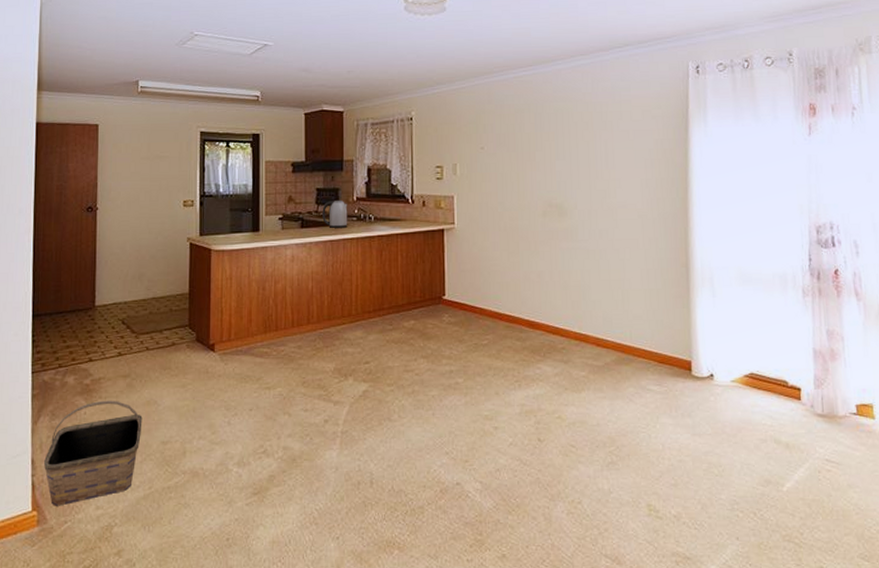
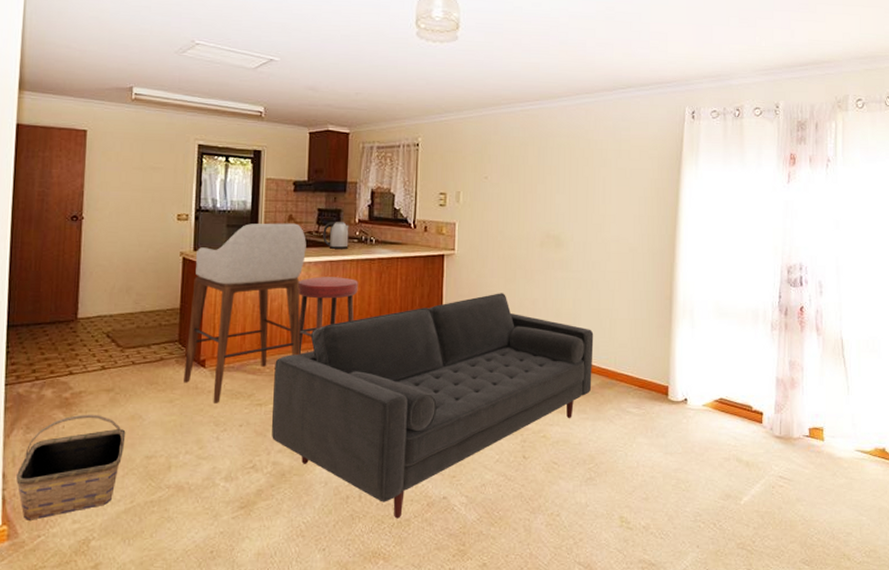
bar stool: none [195,204,307,388] -> present [184,223,306,403]
sofa: none [281,266,607,506] -> present [272,293,594,519]
bar stool: none [301,256,359,338] -> present [298,277,358,356]

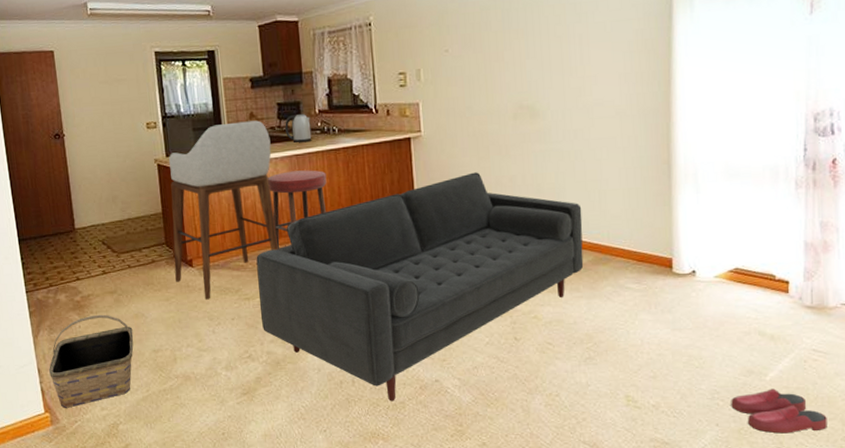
slippers: none [711,512,789,556] -> present [731,388,827,434]

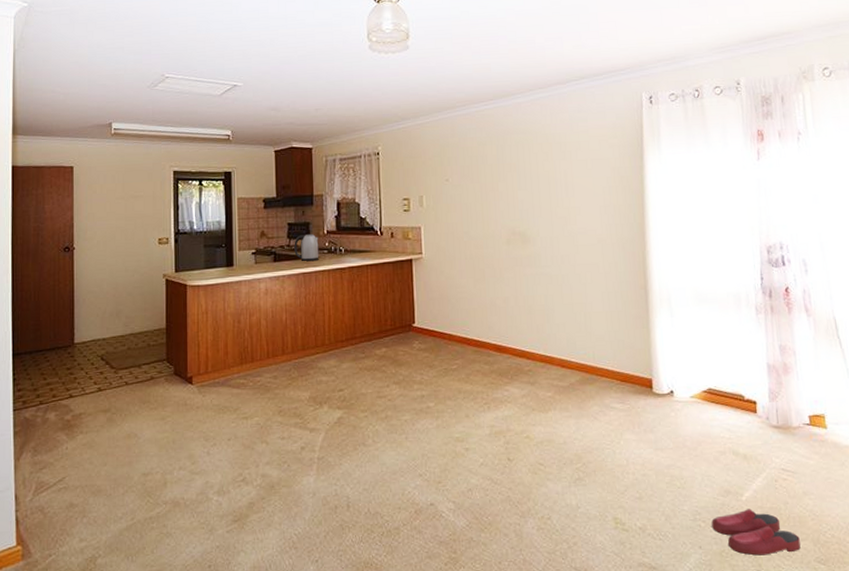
basket: present [49,314,134,408] -> none [28,434,123,540]
bar stool: present [168,120,278,300] -> none [173,239,280,419]
sofa: present [256,172,584,402] -> none [257,293,572,527]
bar stool: present [268,170,327,250] -> none [274,288,332,368]

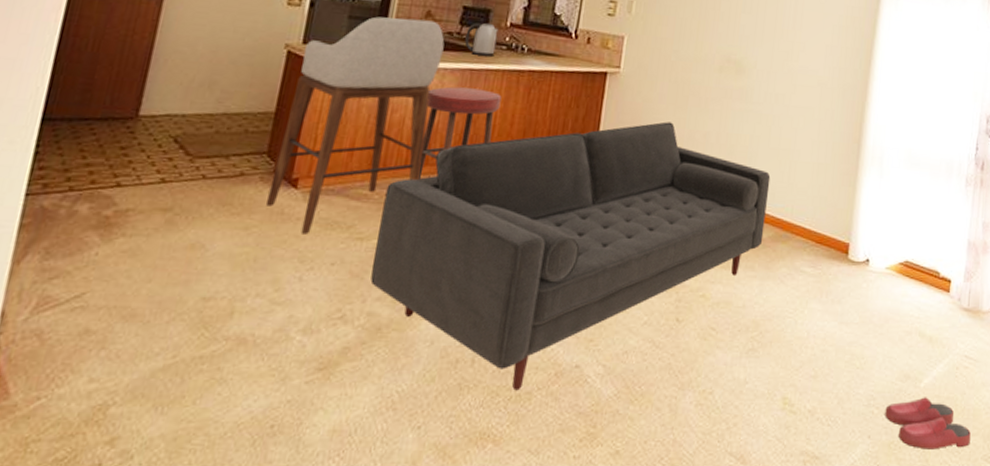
bar stool: none [173,239,280,419] -> present [266,16,445,234]
sofa: none [257,293,572,527] -> present [370,121,771,391]
bar stool: none [274,288,332,368] -> present [417,86,502,181]

